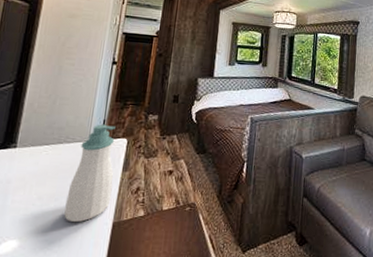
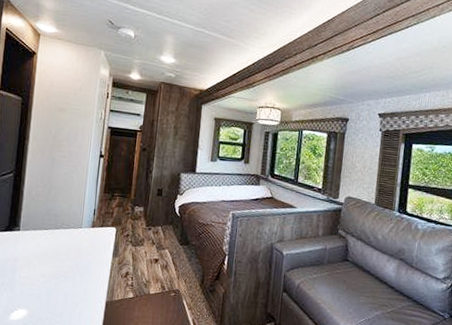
soap bottle: present [64,124,116,223] -> none [64,213,105,299]

